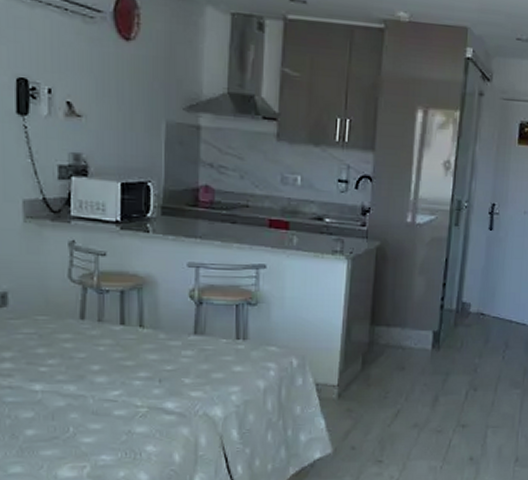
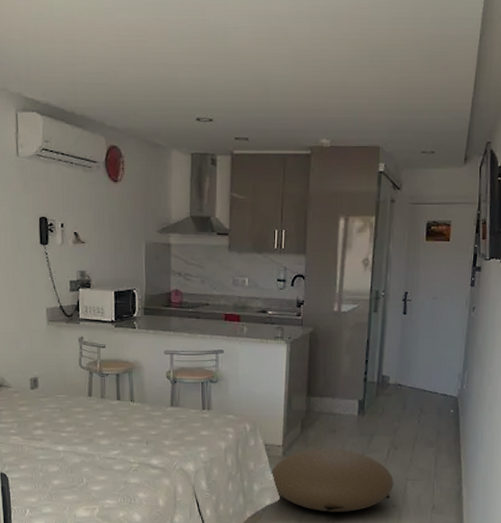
pouf: none [322,389,471,467] -> present [271,448,393,512]

